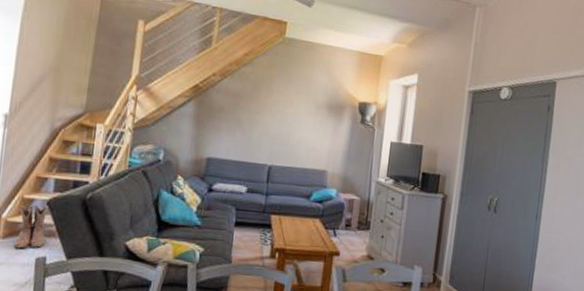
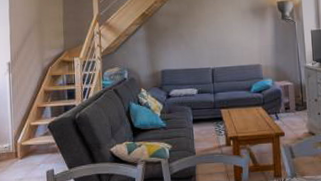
boots: present [13,204,49,249] -> none [29,128,51,166]

